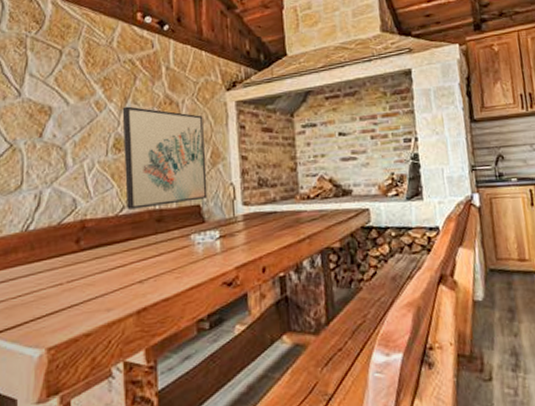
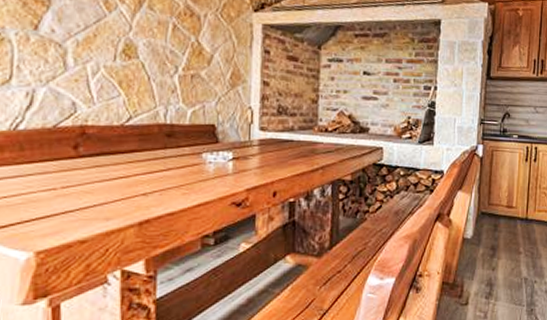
wall art: present [122,106,208,210] -> none [134,11,226,121]

